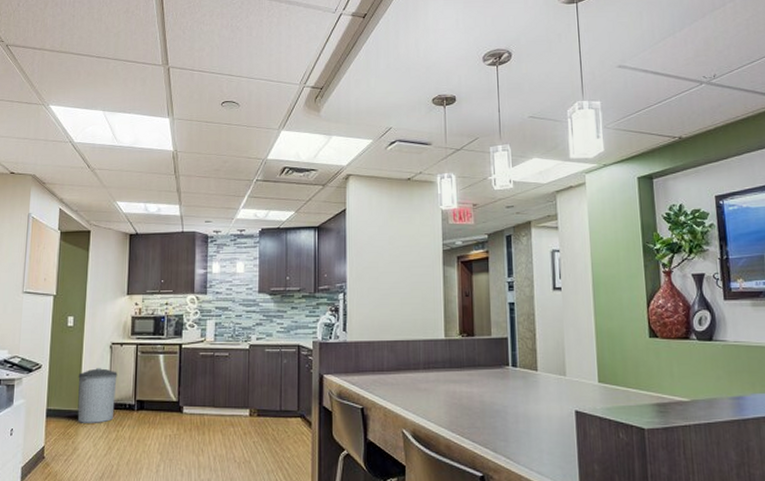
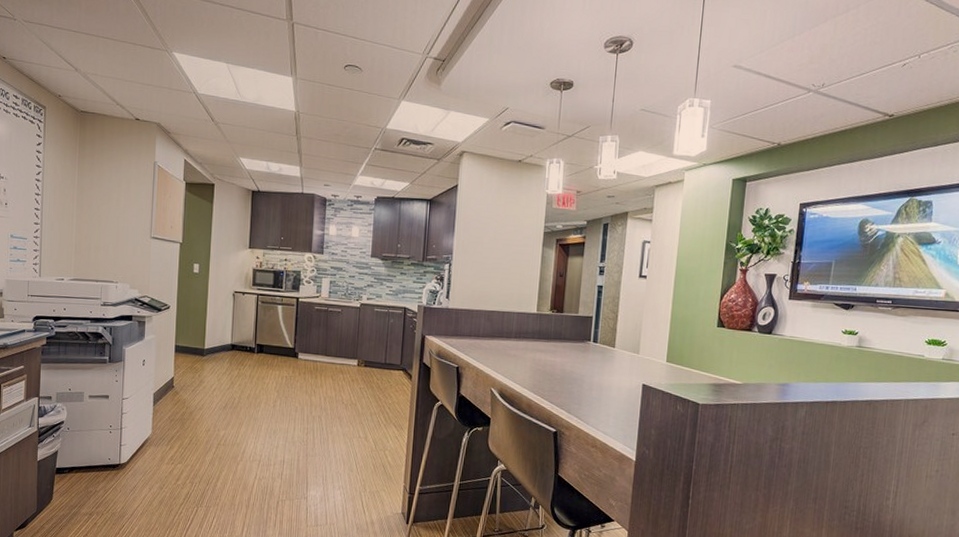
trash can: present [77,368,118,423] -> none [203,313,240,361]

